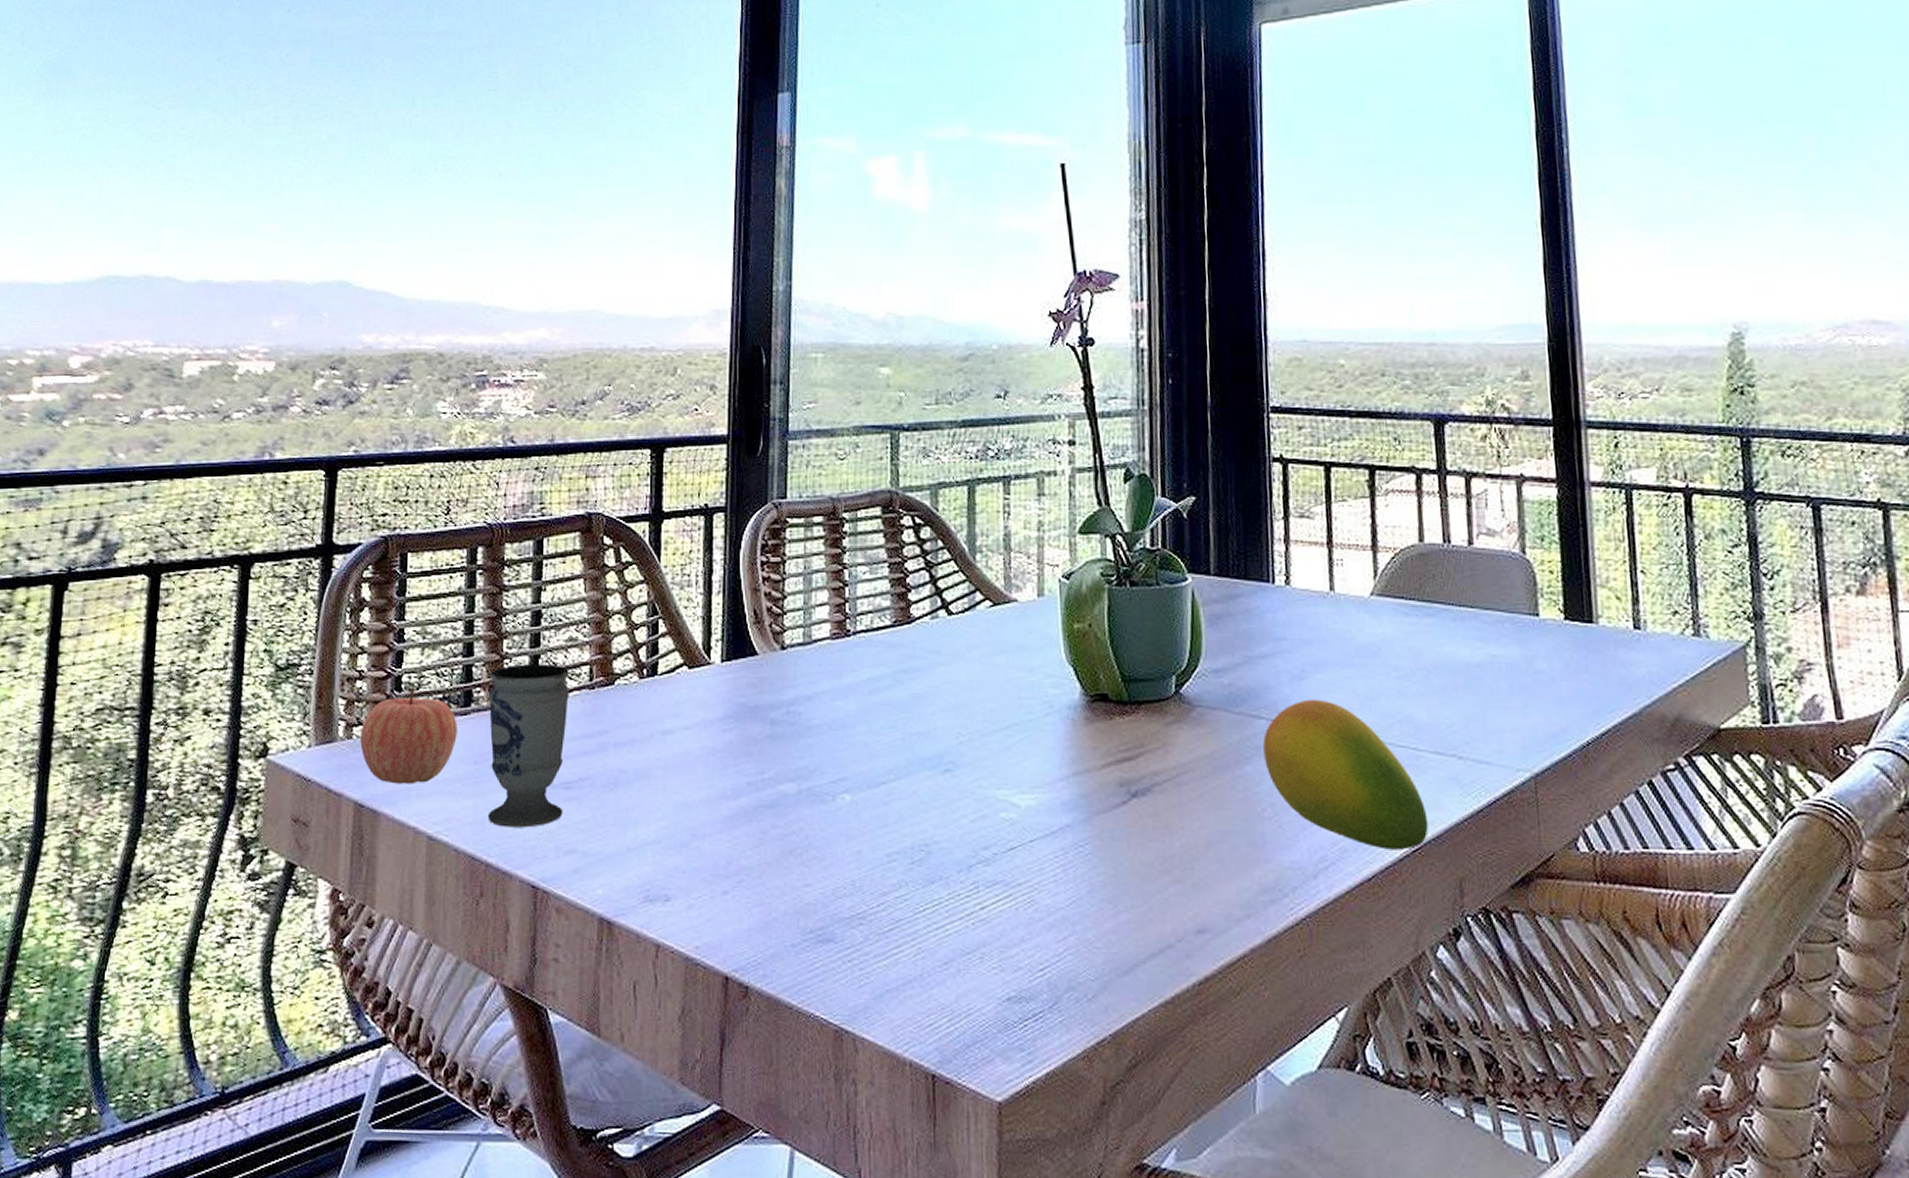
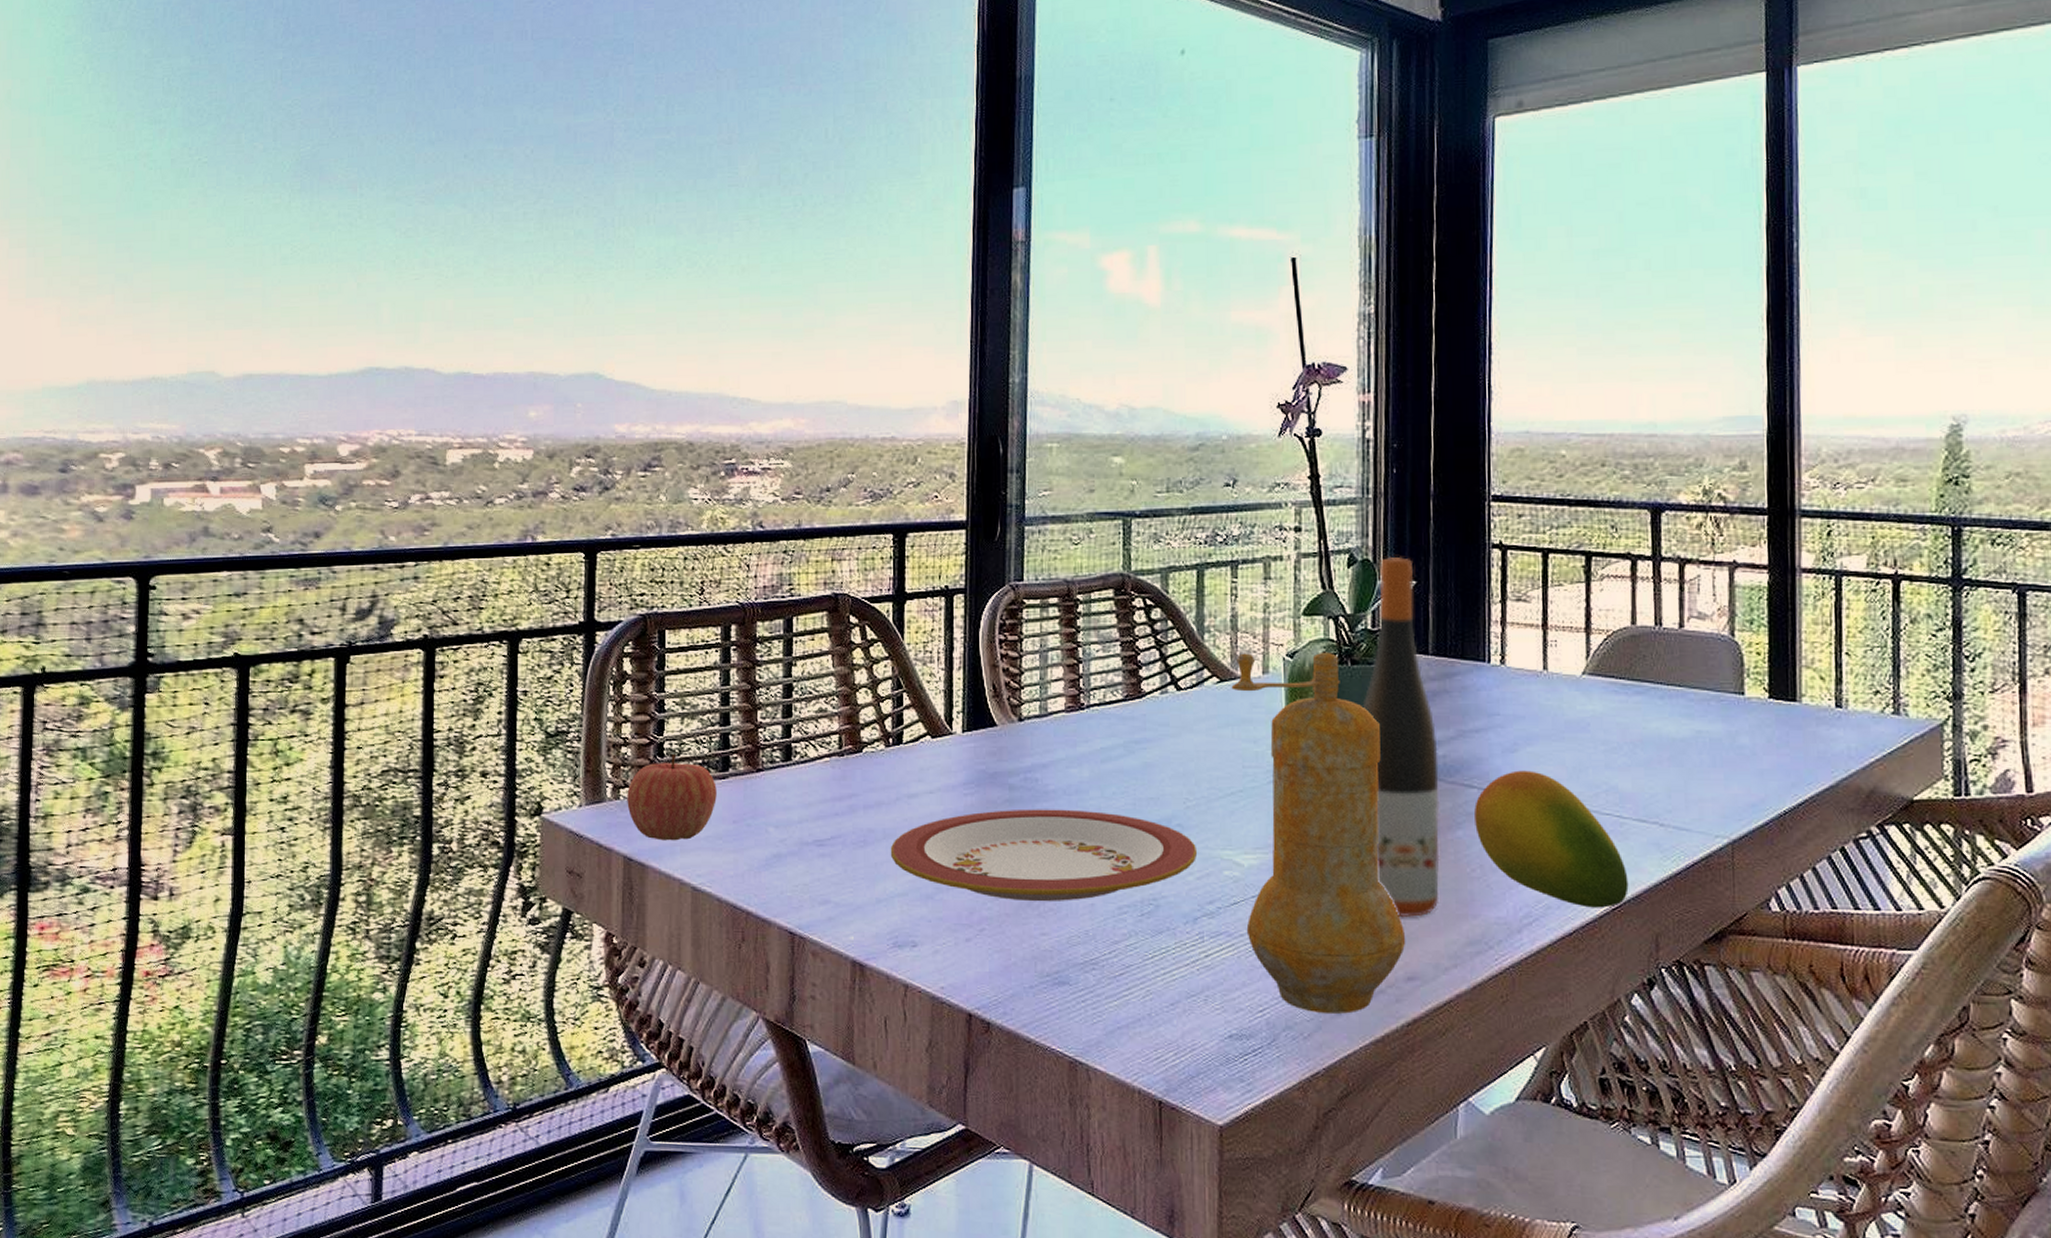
cup: present [487,664,569,828] -> none [744,733,820,881]
plate: none [642,745,972,849] -> present [890,809,1198,902]
pepper mill: none [1005,572,1194,972] -> present [1231,651,1405,1014]
wine bottle: none [1142,472,1229,864] -> present [1362,557,1440,918]

